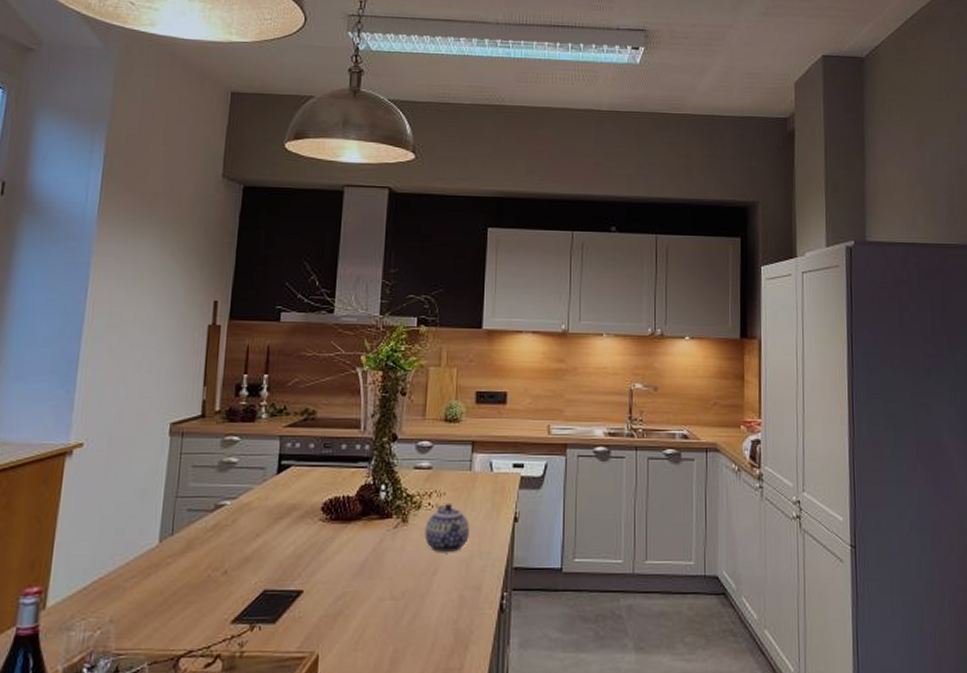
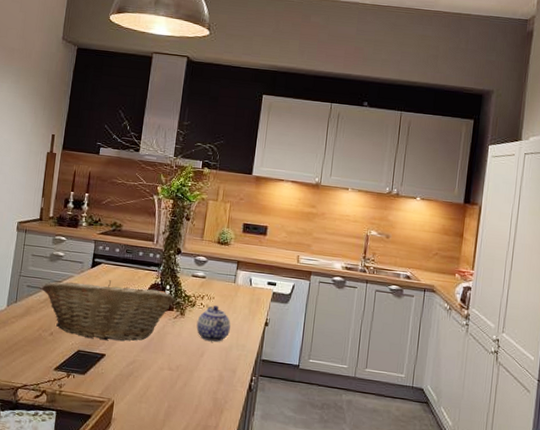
fruit basket: none [209,487,393,572] -> present [42,280,175,341]

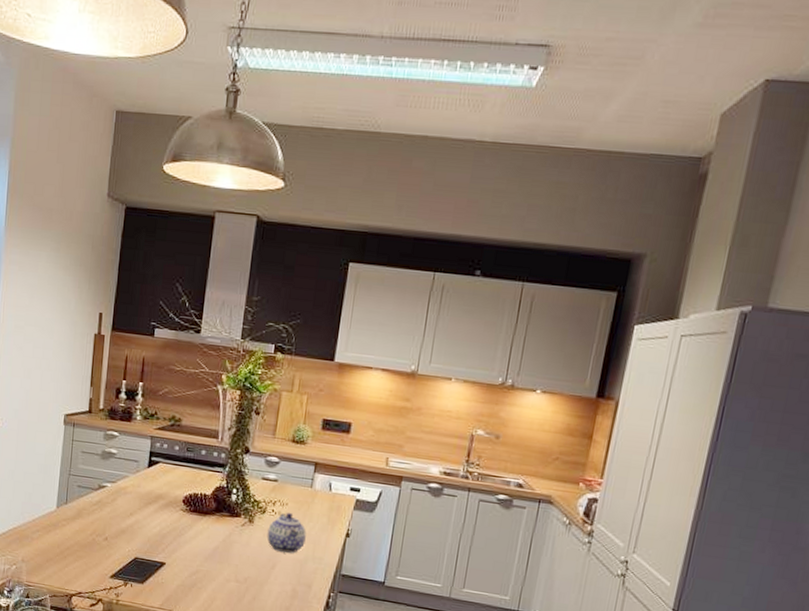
fruit basket: present [42,280,175,341] -> none [94,481,243,549]

